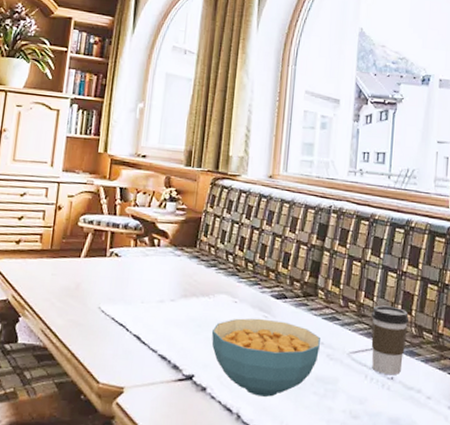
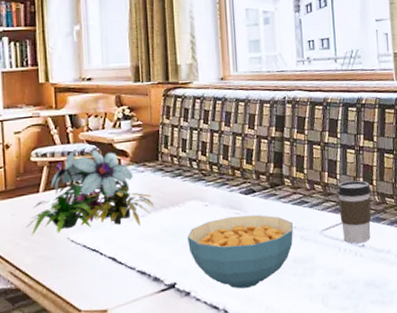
flower arrangement: none [63,221,186,310] -> present [26,148,155,235]

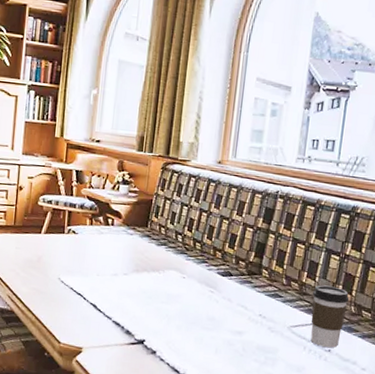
flower arrangement: present [26,148,155,235] -> none [26,201,138,282]
cereal bowl: present [186,214,293,289] -> none [161,292,263,362]

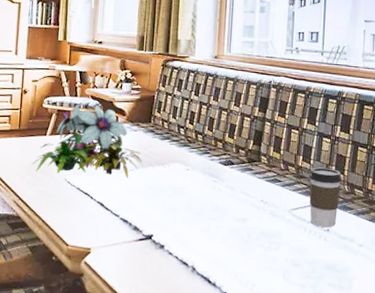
flower arrangement: none [26,201,138,282] -> present [32,101,143,179]

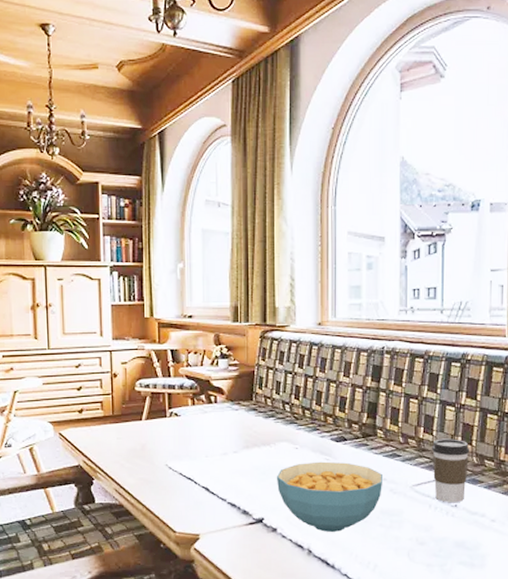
flower arrangement: present [32,101,143,179] -> none [130,382,248,461]
cereal bowl: none [167,183,264,251] -> present [276,461,382,532]

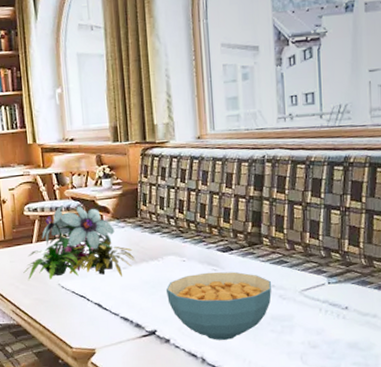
flower arrangement: none [130,382,248,461] -> present [23,204,136,280]
coffee cup: present [431,438,470,503] -> none [318,242,358,306]

